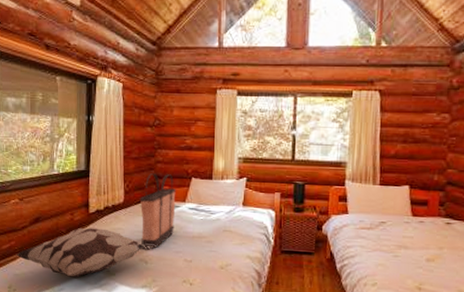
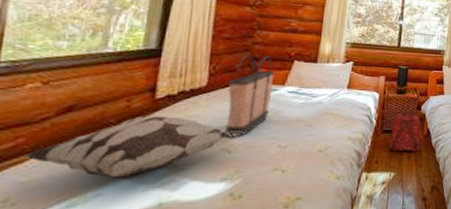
backpack: none [289,231,323,276] -> present [389,111,421,151]

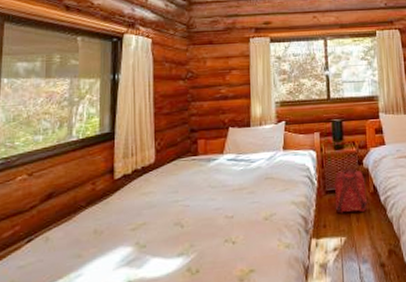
decorative pillow: present [23,116,244,178] -> none [20,195,193,259]
shopping bag: present [225,55,275,136] -> none [172,126,213,210]

